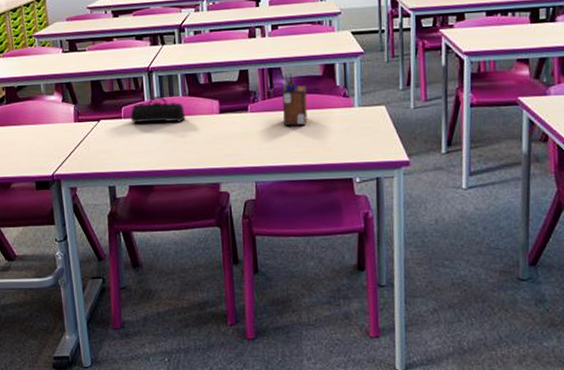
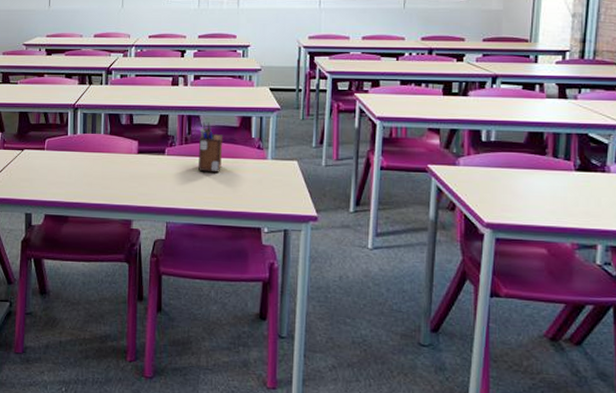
pencil case: present [130,95,186,124] -> none [53,131,106,158]

